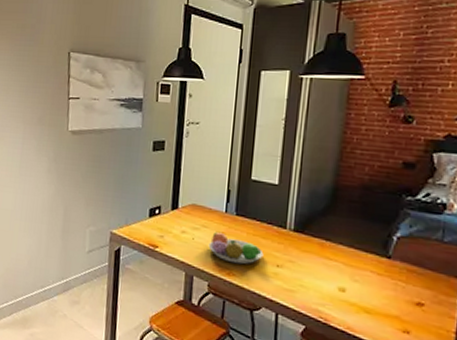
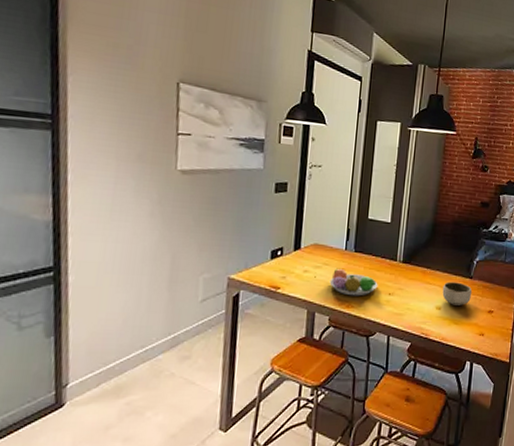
bowl: none [347,259,391,291] -> present [442,282,472,306]

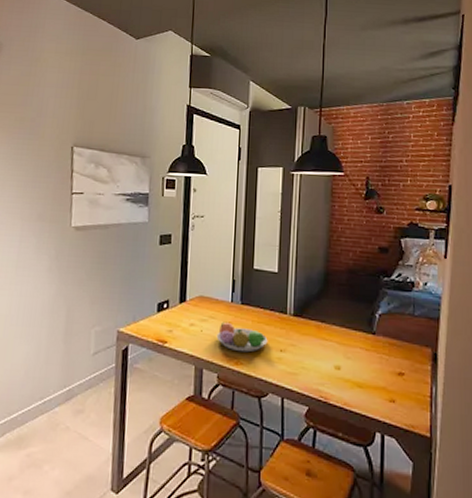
bowl: present [442,282,472,306] -> none [341,337,377,366]

